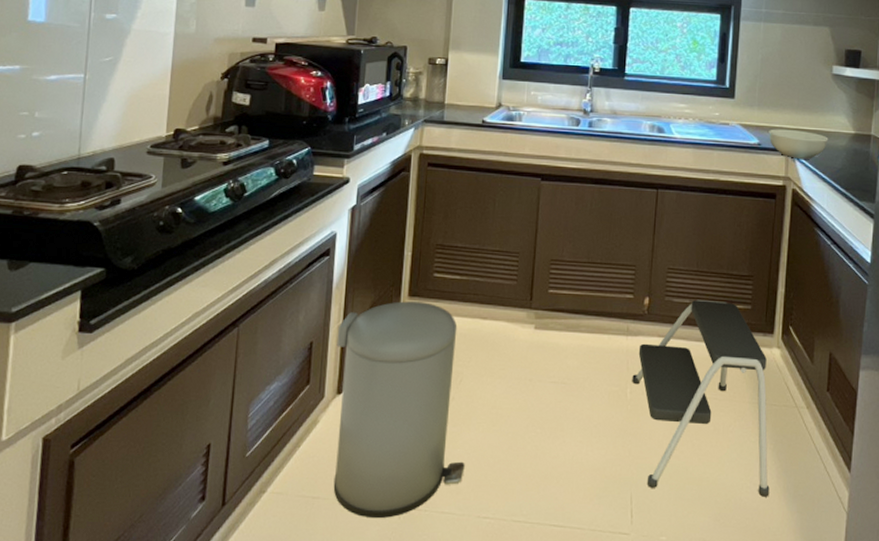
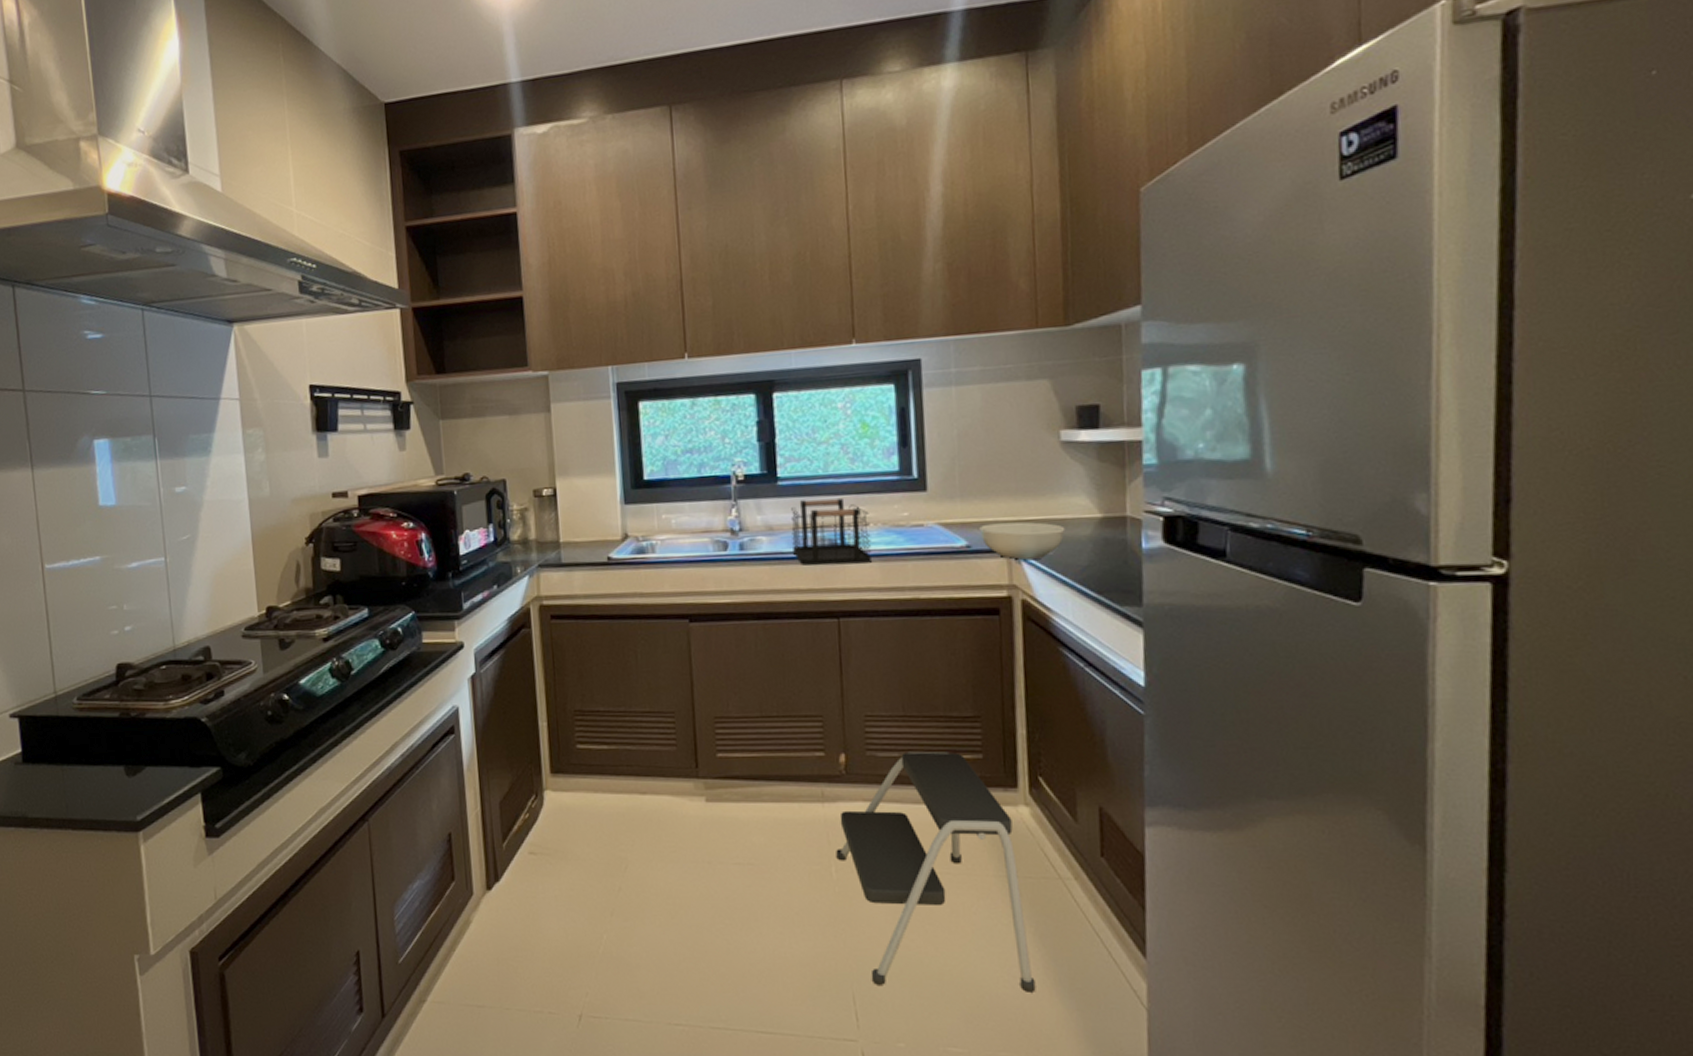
pedal bin: present [333,301,465,518] -> none [476,779,645,1027]
dish rack: none [630,94,690,150] -> present [790,499,872,567]

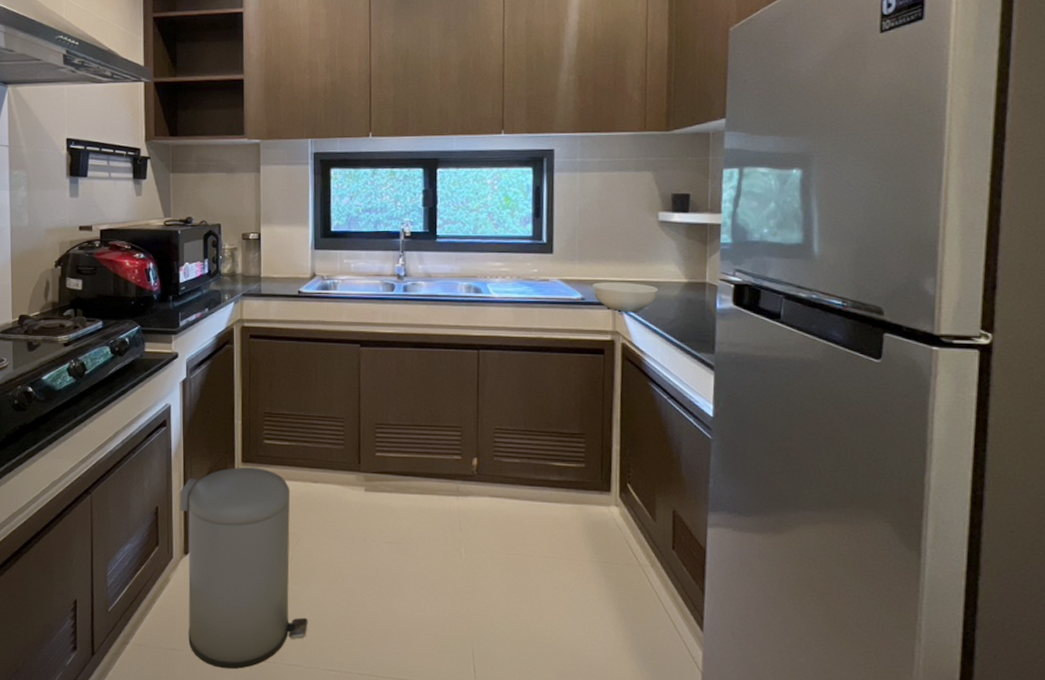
pedal bin: none [476,779,645,1027] -> present [179,467,308,669]
dish rack: present [790,499,872,567] -> none [445,255,508,309]
step stool: present [836,751,1036,992] -> none [466,458,616,655]

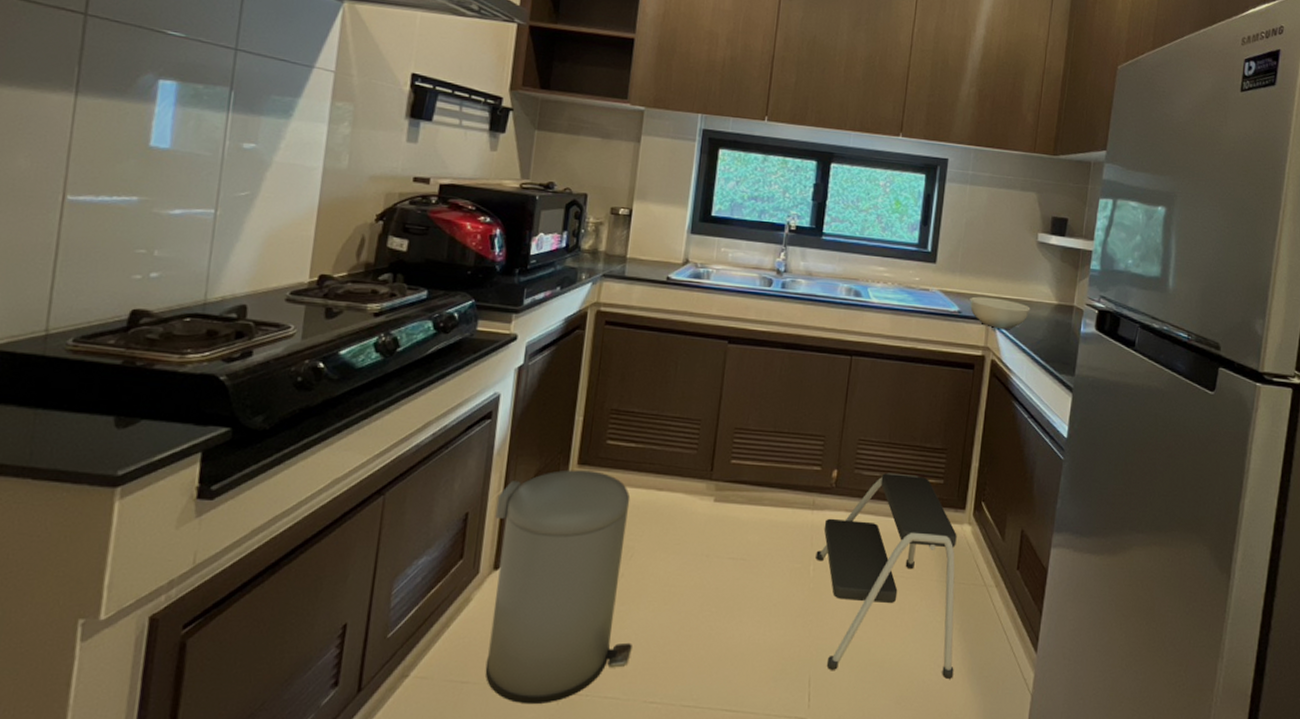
step stool: none [466,458,616,655] -> present [816,472,957,679]

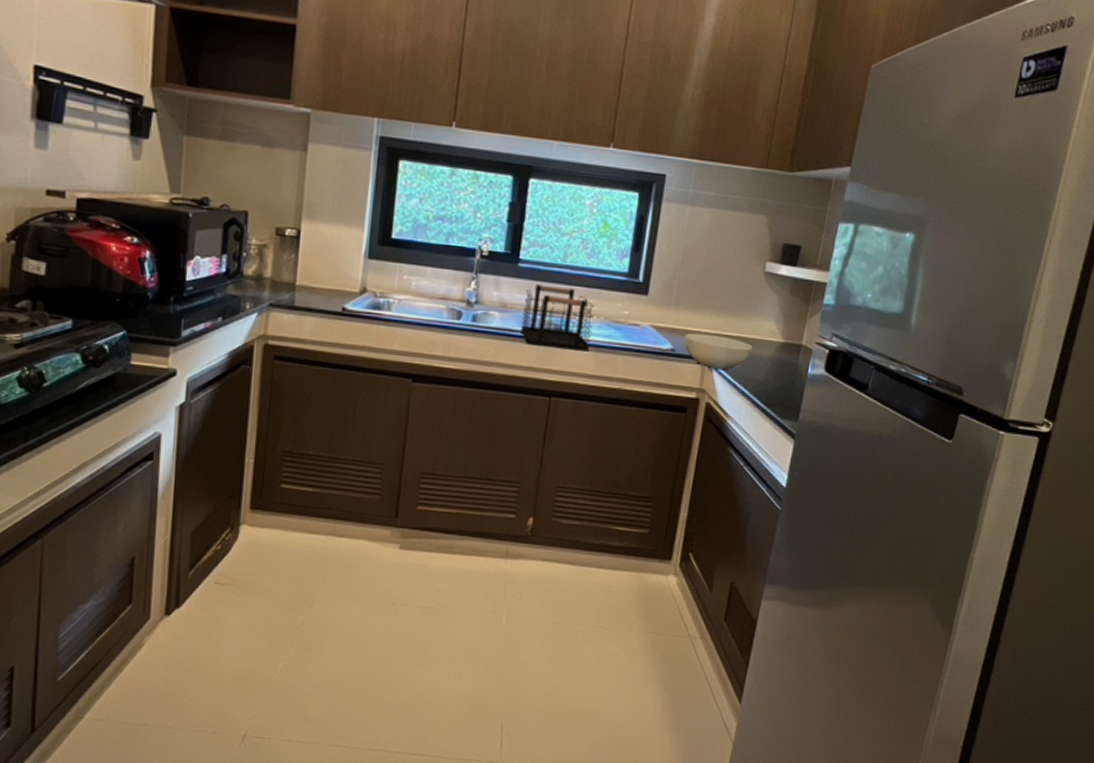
pedal bin: present [485,469,632,704] -> none [162,514,316,746]
step stool: present [816,472,957,679] -> none [509,521,661,727]
dish rack: none [825,254,890,315] -> present [521,284,595,353]

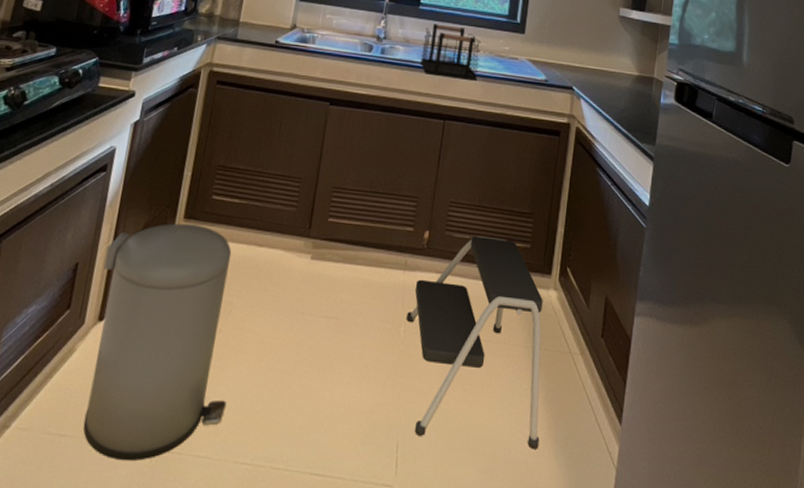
pedal bin: none [162,514,316,746] -> present [83,223,232,461]
step stool: none [509,521,661,727] -> present [406,235,543,449]
bowl: present [684,333,753,370] -> none [556,66,613,99]

